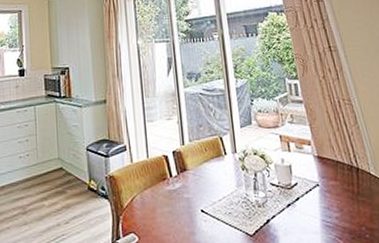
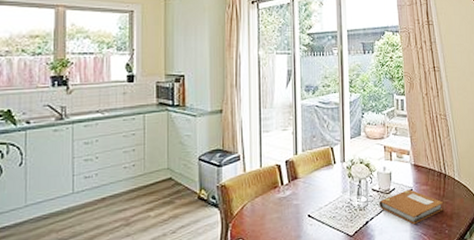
notebook: none [280,184,361,226] -> present [379,189,444,225]

